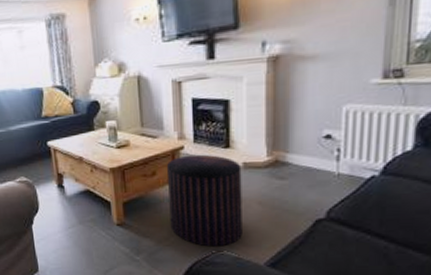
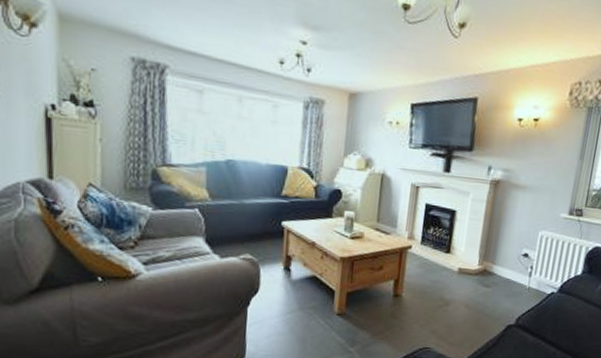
pouf: present [166,154,242,247] -> none [387,254,457,344]

